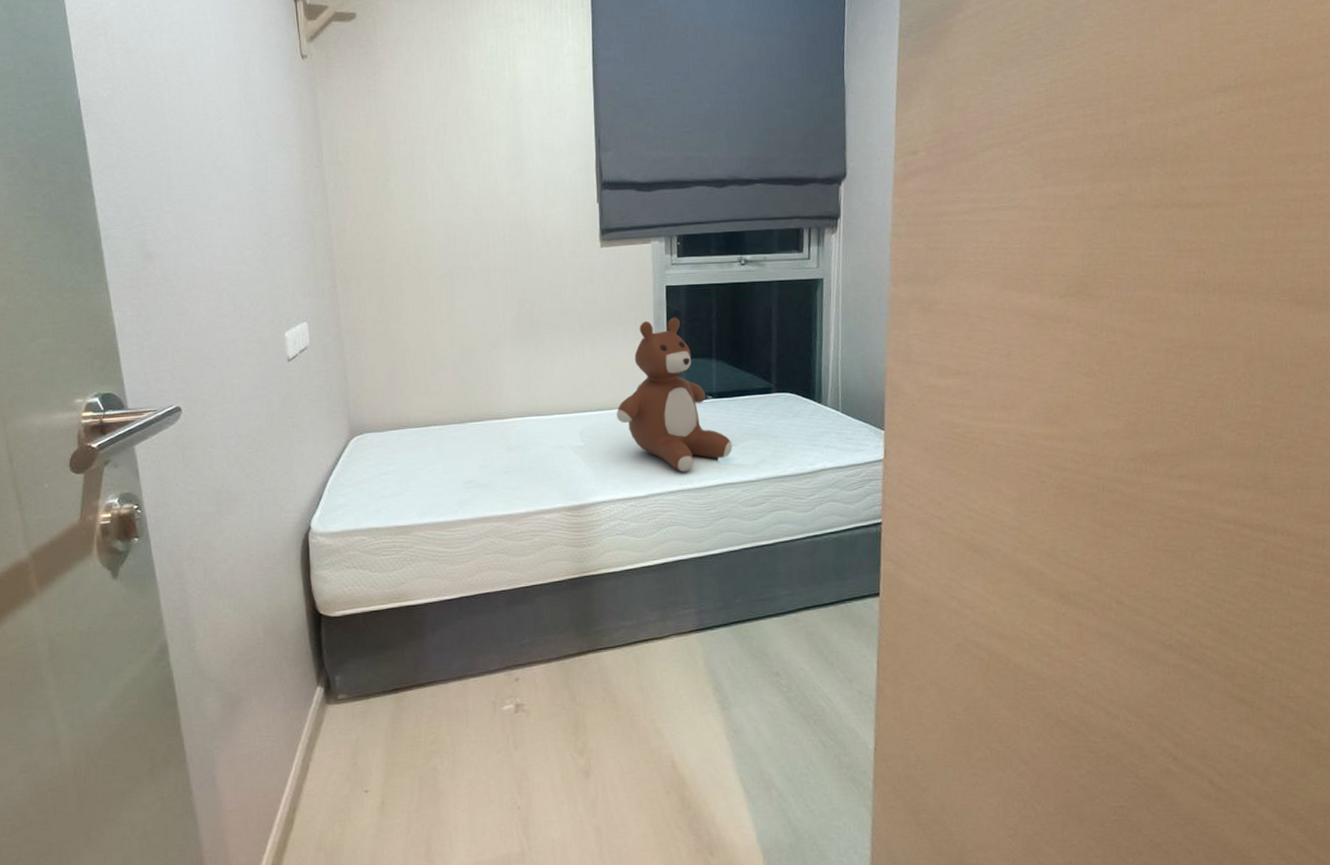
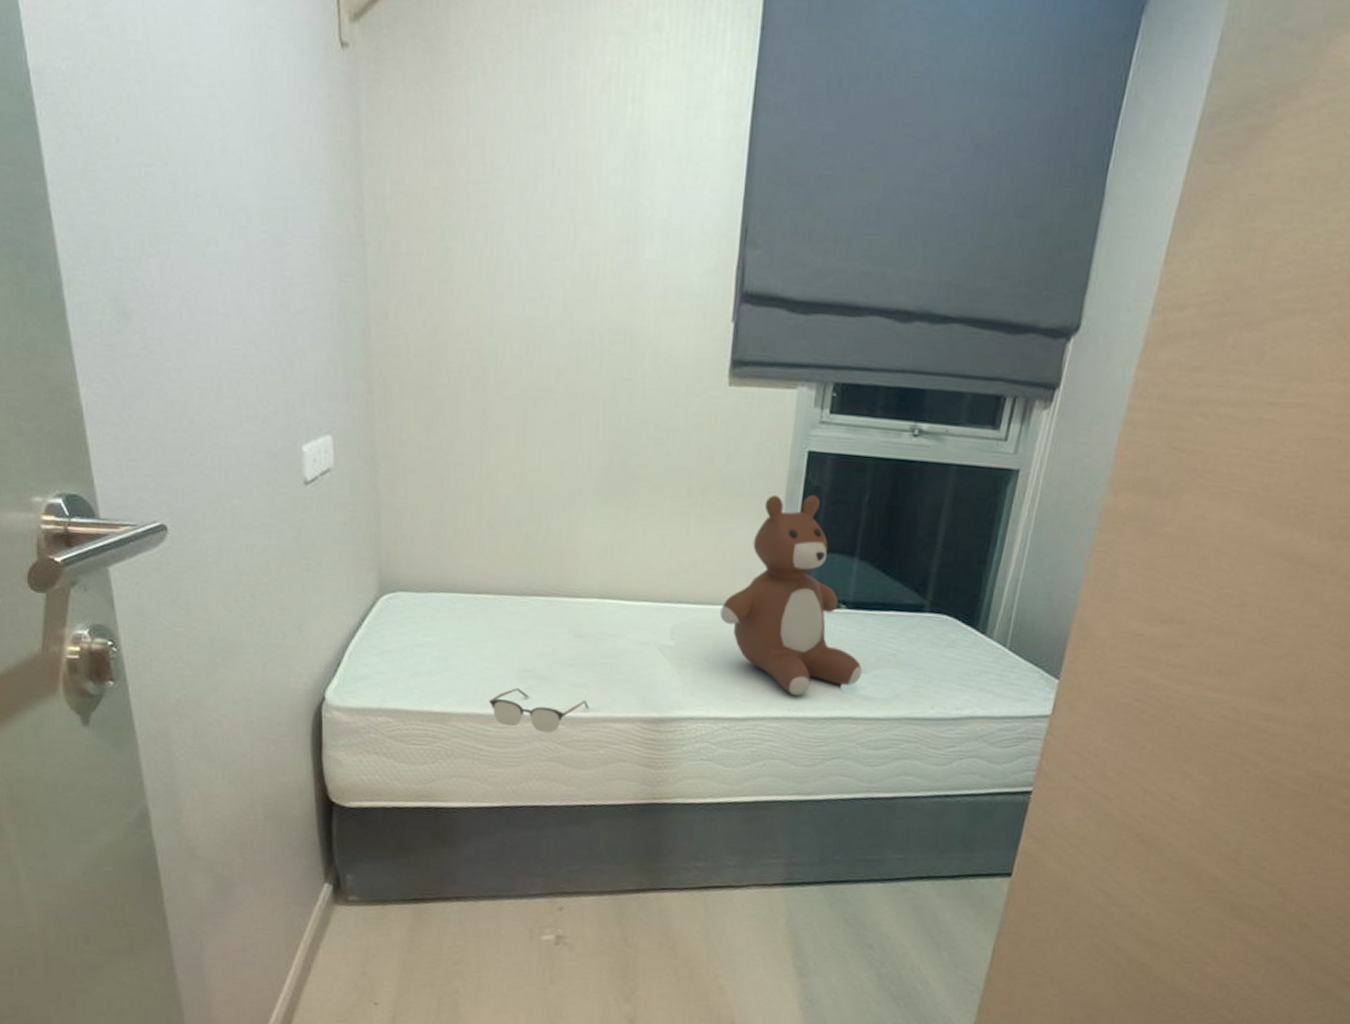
eyeglasses: none [443,497,523,531] -> present [489,688,589,734]

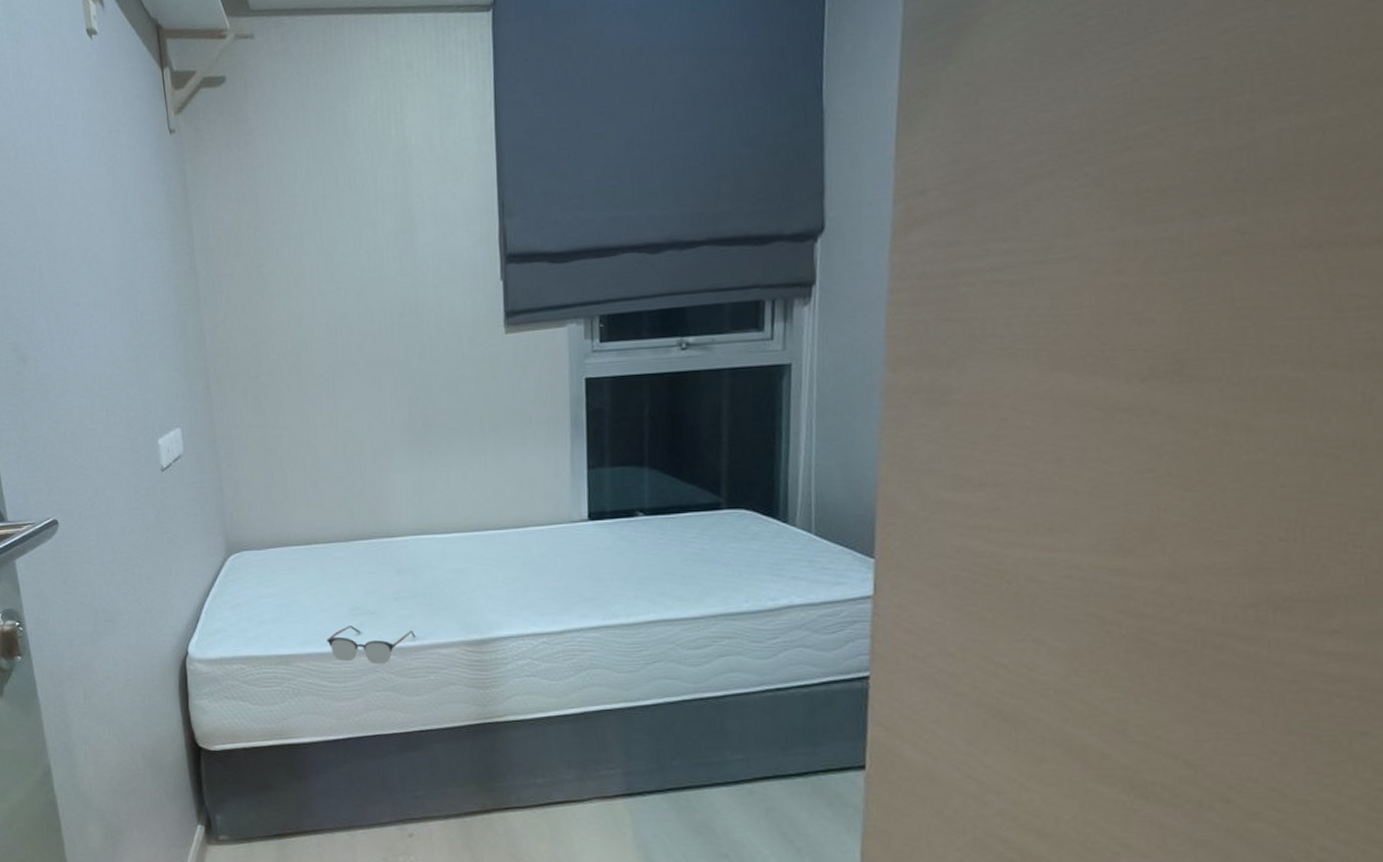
teddy bear: present [720,494,863,697] -> none [525,416,670,605]

